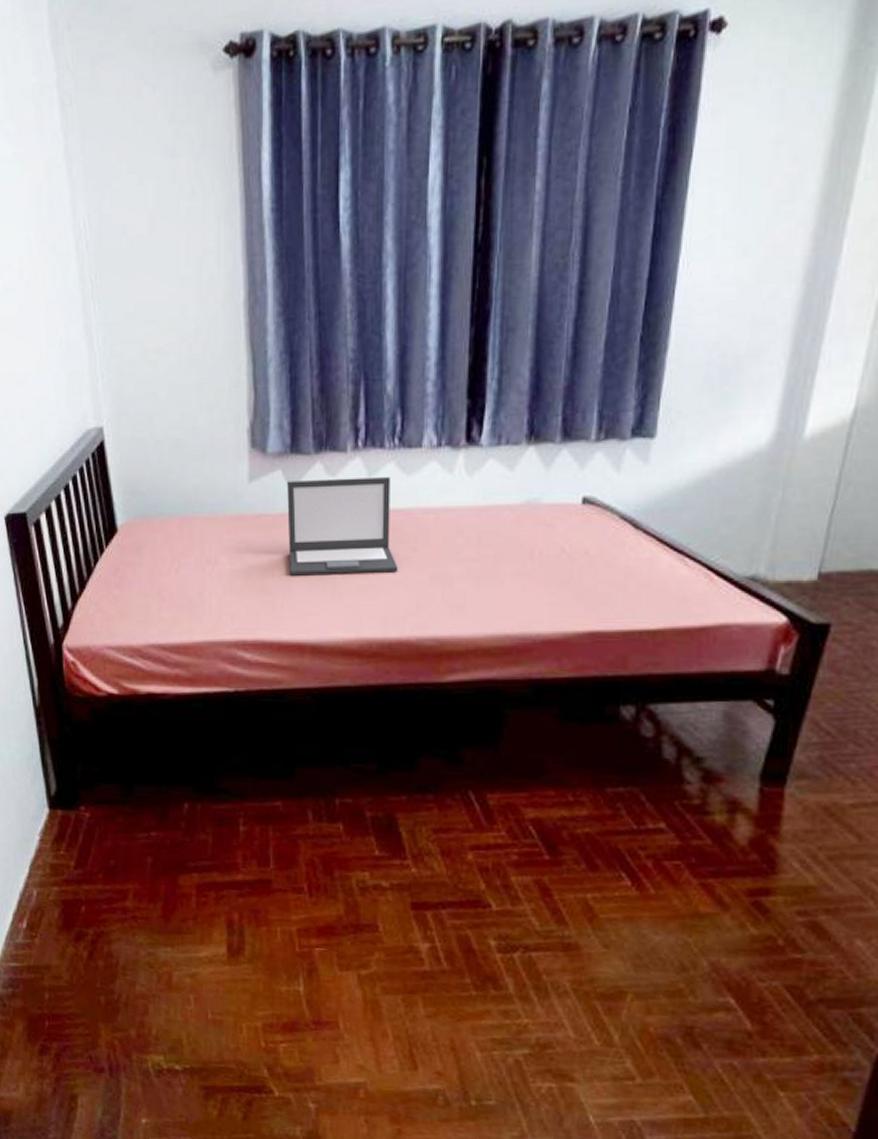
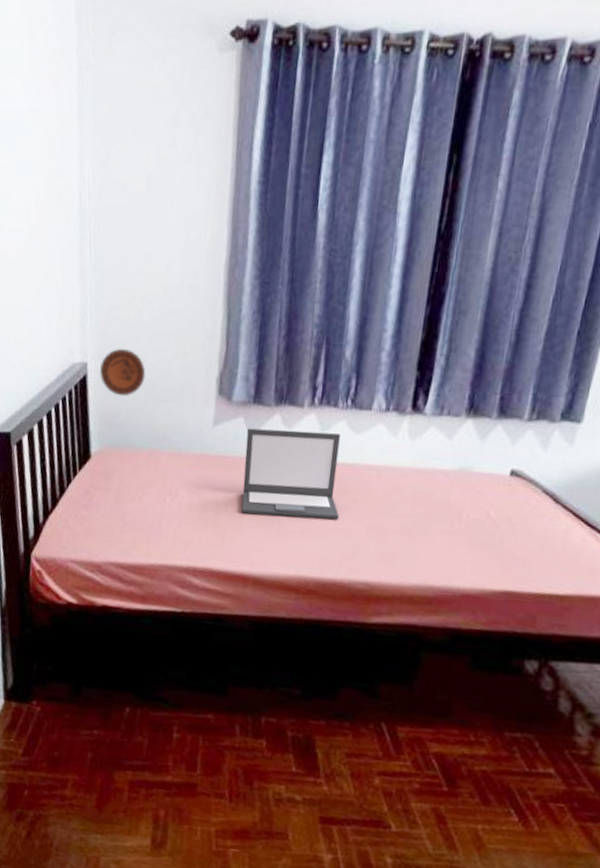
decorative plate: none [118,407,169,460] -> present [100,348,146,397]

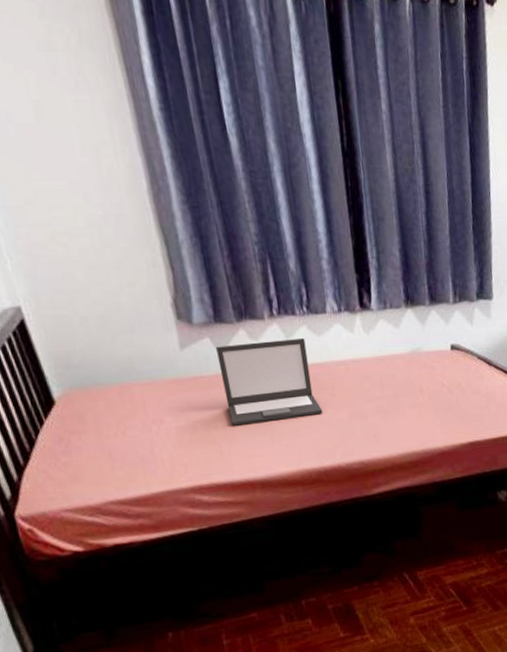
decorative plate: present [100,348,146,397] -> none [37,286,94,336]

